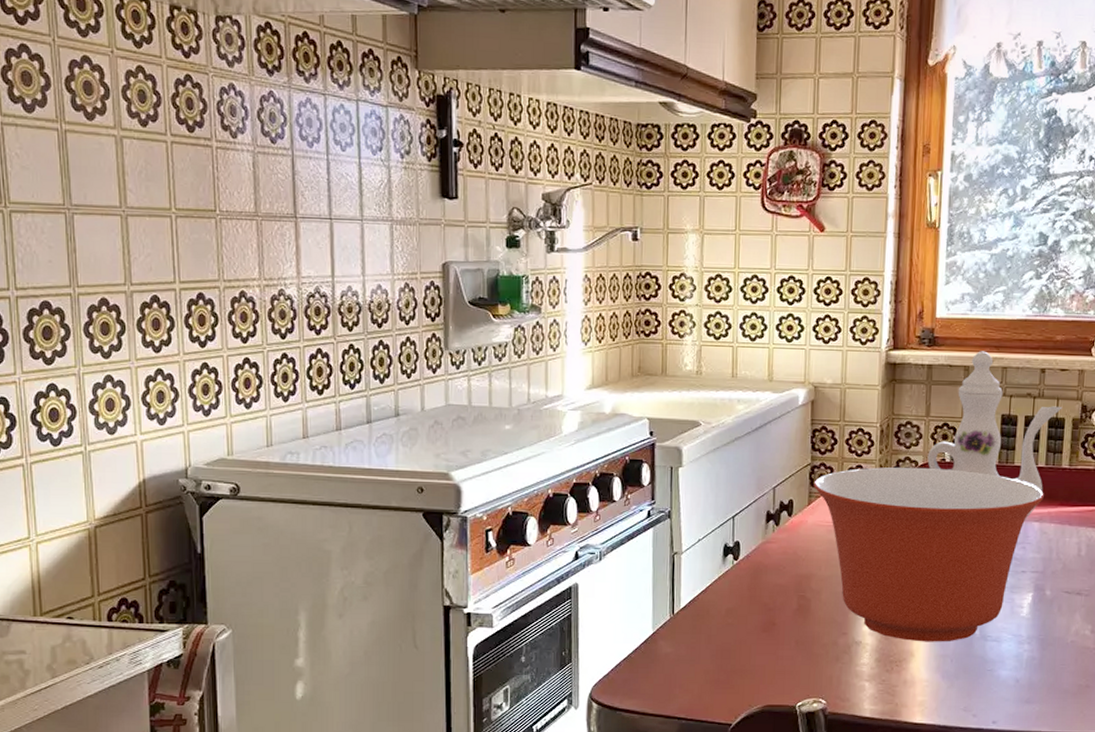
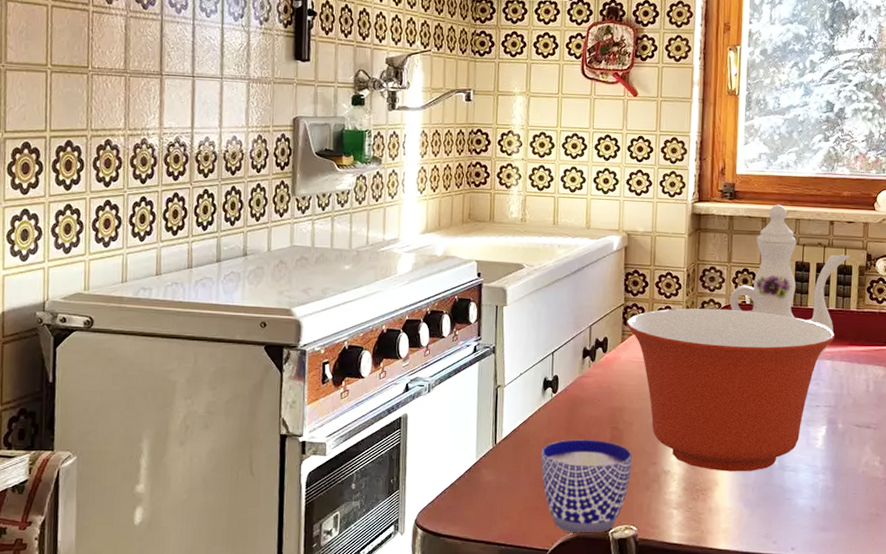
cup: none [722,609,822,708] -> present [541,439,633,535]

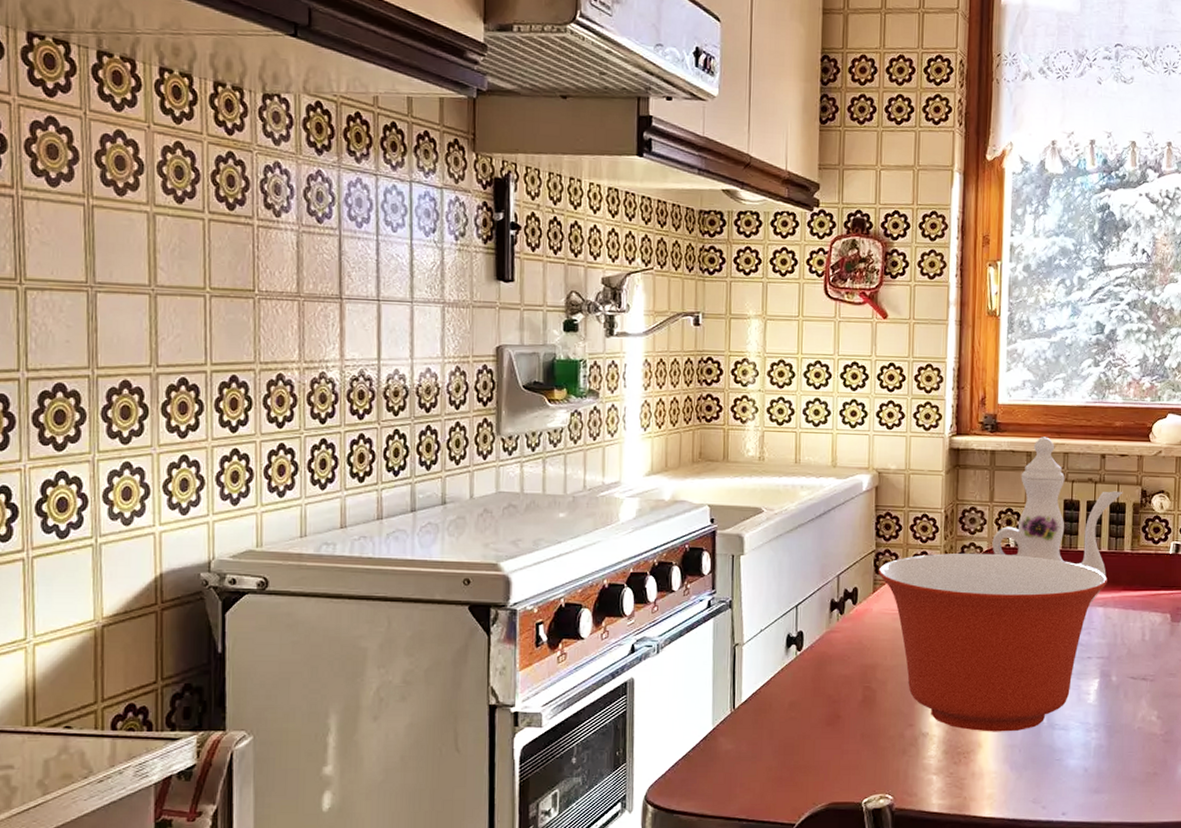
cup: present [541,439,633,535] -> none [785,701,888,806]

